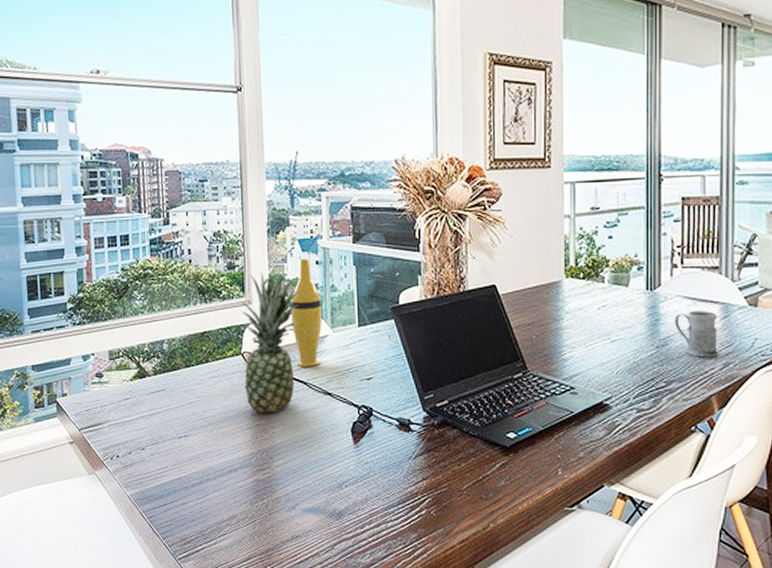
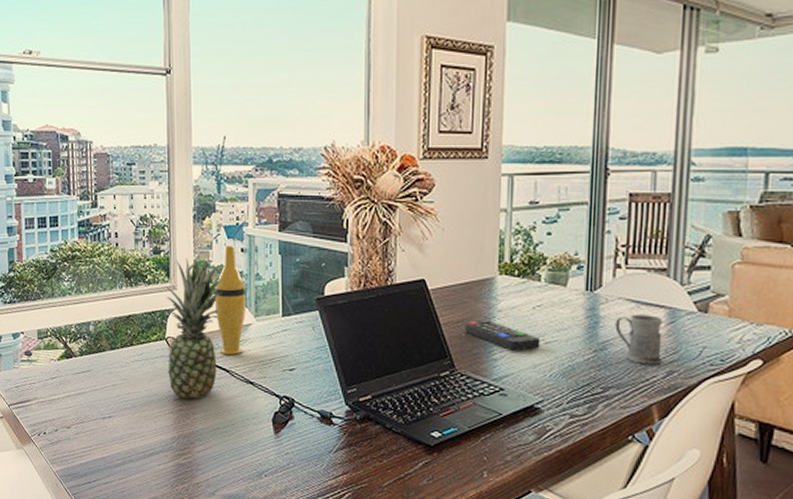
remote control: none [535,323,607,350] -> present [465,321,541,351]

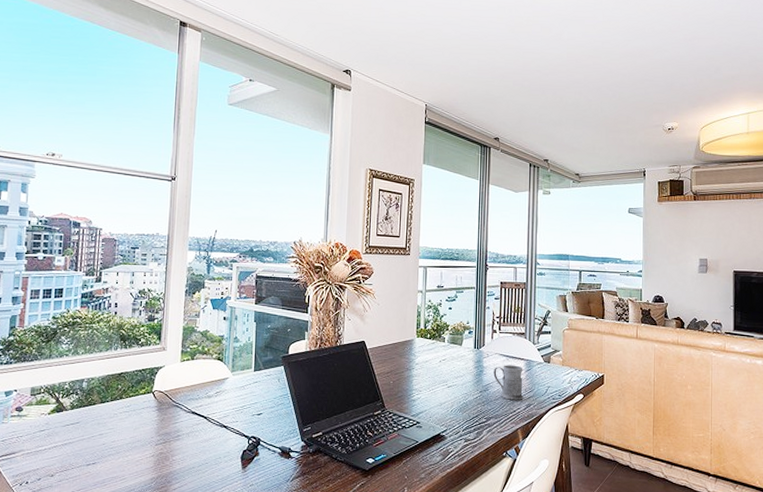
fruit: present [167,258,224,400] -> none [152,325,207,444]
vase: present [214,246,247,355] -> none [198,315,226,404]
remote control: present [465,321,541,351] -> none [393,371,445,393]

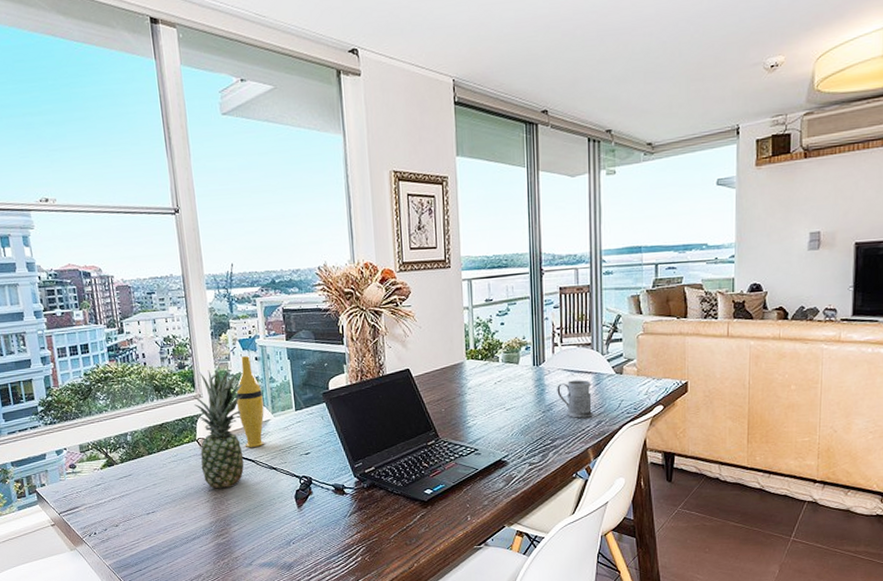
fruit: none [152,325,207,444] -> present [193,369,244,489]
vase: none [198,315,226,404] -> present [236,356,264,447]

